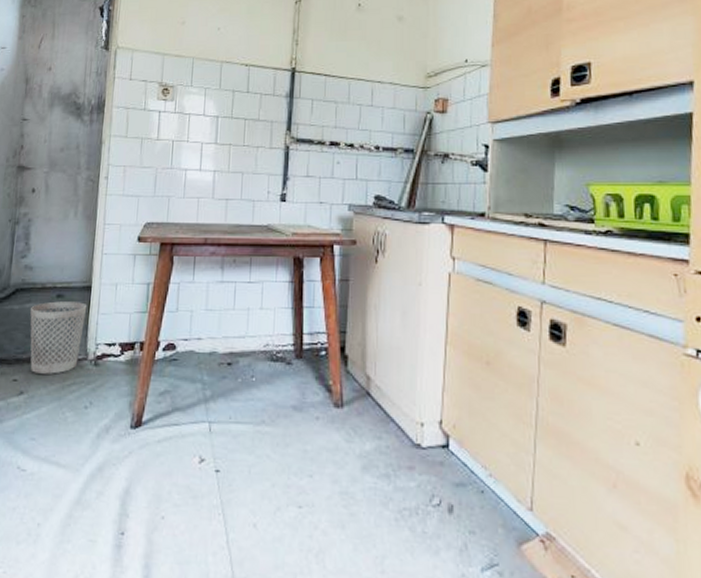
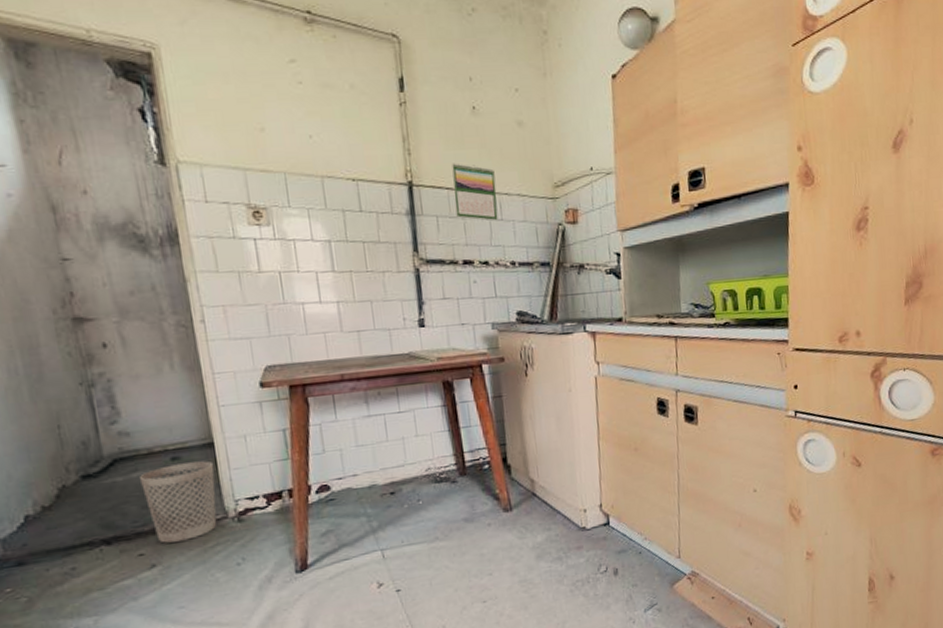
calendar: none [330,53,371,107] -> present [452,163,498,221]

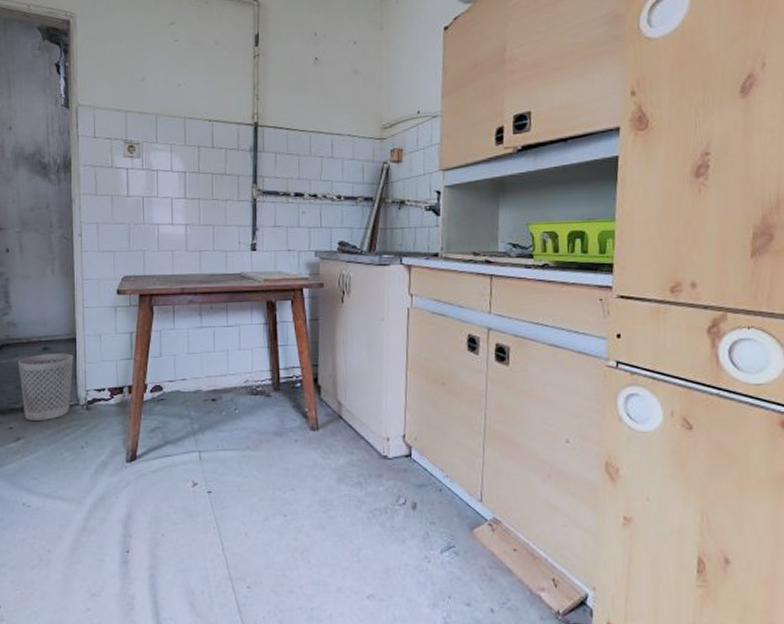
calendar: present [452,163,498,221] -> none [292,106,330,159]

